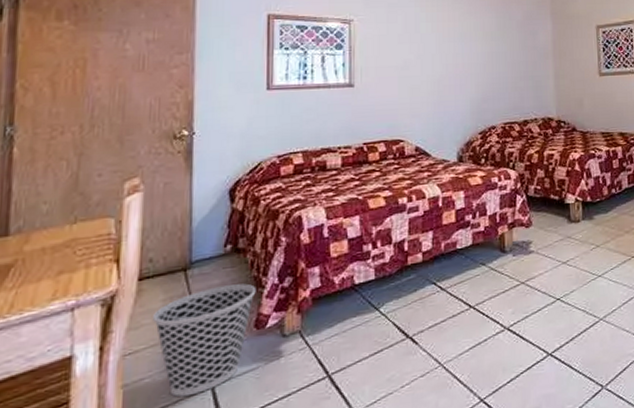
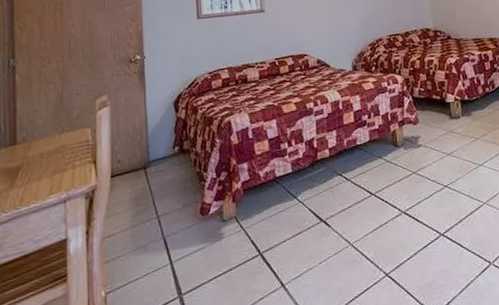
wastebasket: present [153,283,256,397] -> none [124,178,200,271]

